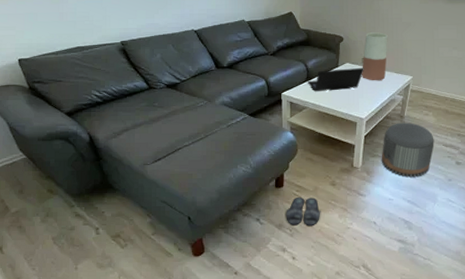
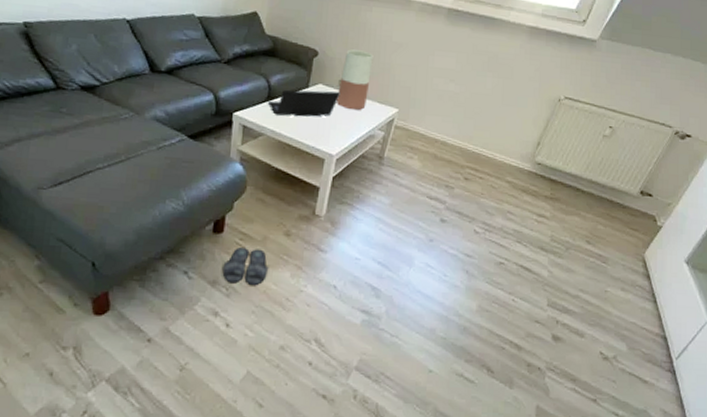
pouf: present [381,122,435,178] -> none [350,164,417,234]

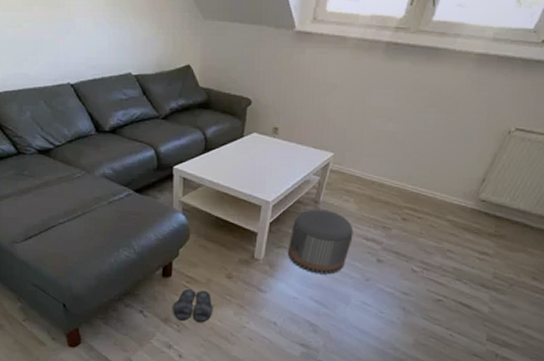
laptop: present [267,89,340,117] -> none [204,139,275,168]
vase: present [337,49,374,111] -> none [271,95,307,157]
pouf: none [350,164,417,234] -> present [287,209,354,275]

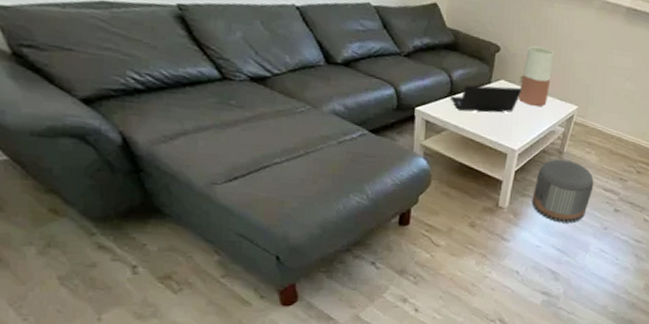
slippers: present [173,288,214,323] -> none [410,237,455,274]
laptop: none [204,139,275,168] -> present [449,85,522,113]
vase: none [271,95,307,157] -> present [519,45,555,107]

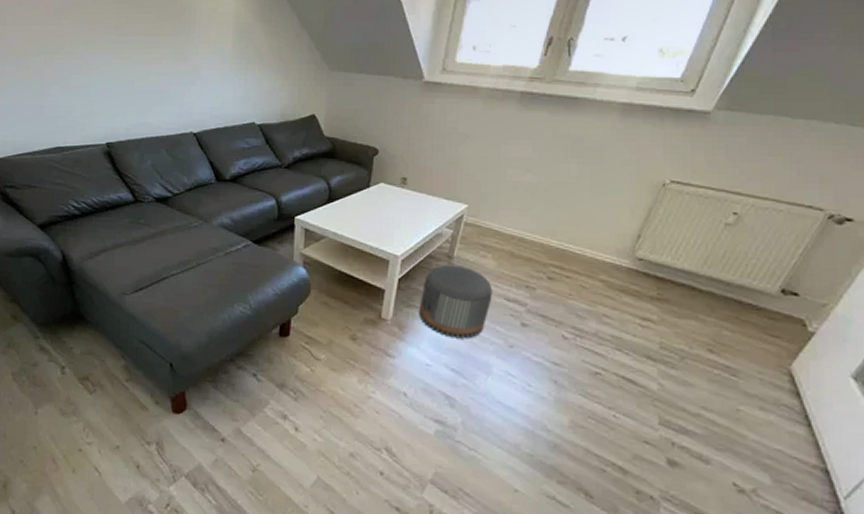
laptop: present [449,85,522,113] -> none [328,189,403,219]
vase: present [519,45,555,107] -> none [400,145,438,209]

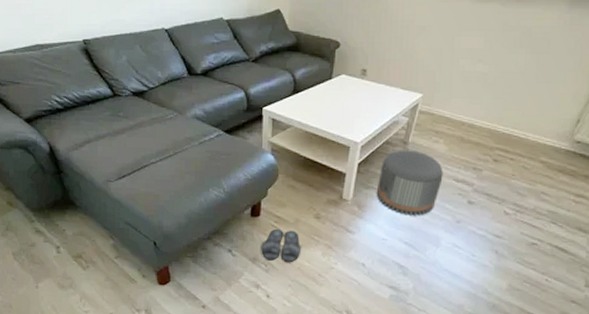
slippers: none [290,350,336,391] -> present [261,228,302,263]

